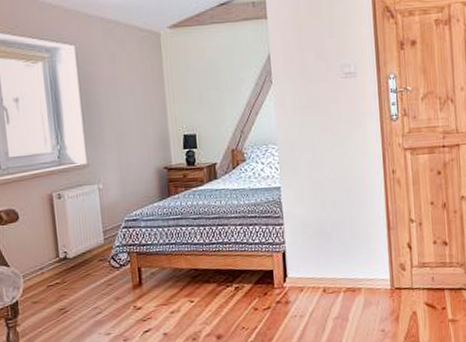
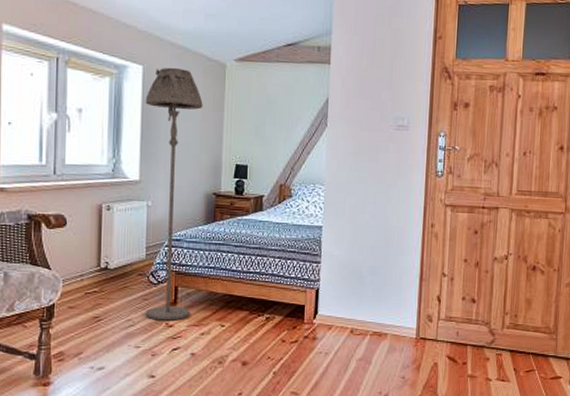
floor lamp: none [81,43,157,305] -> present [145,67,203,321]

